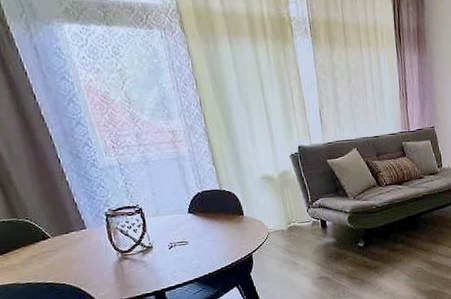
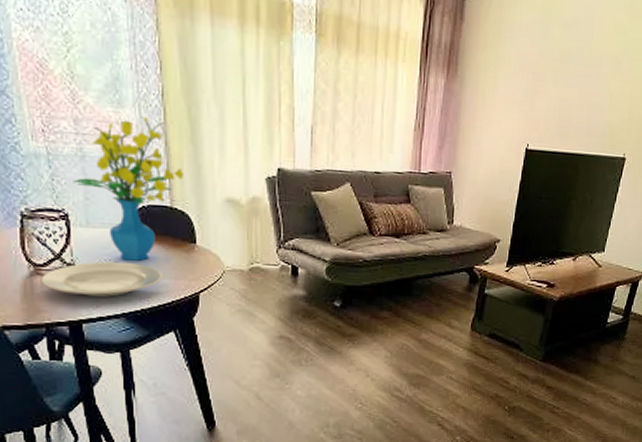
plate: none [127,238,223,270] -> present [40,261,164,297]
bouquet: none [142,124,226,237] -> present [73,117,183,261]

